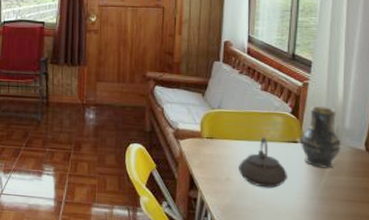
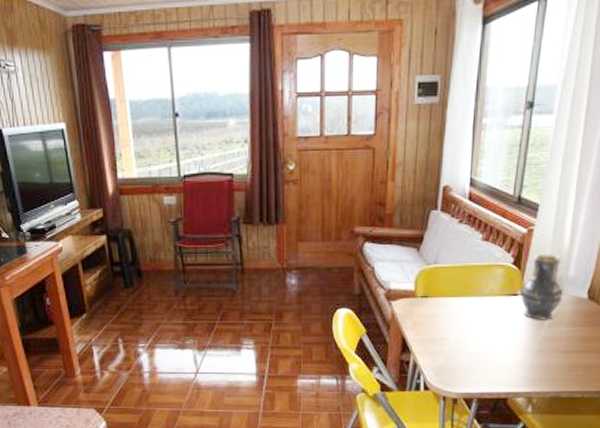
teapot: present [239,137,289,188] -> none [454,292,506,345]

